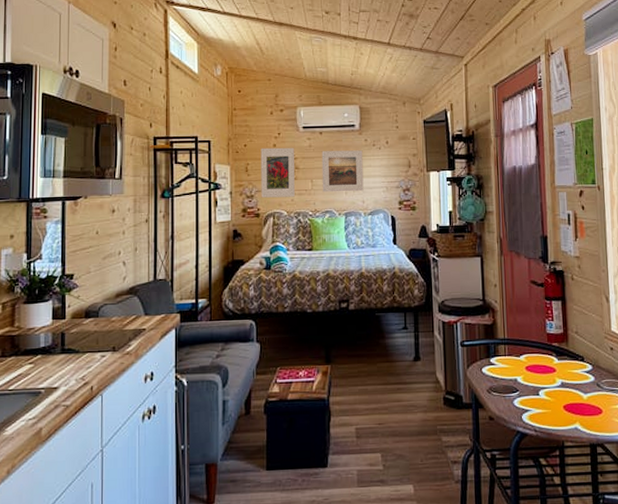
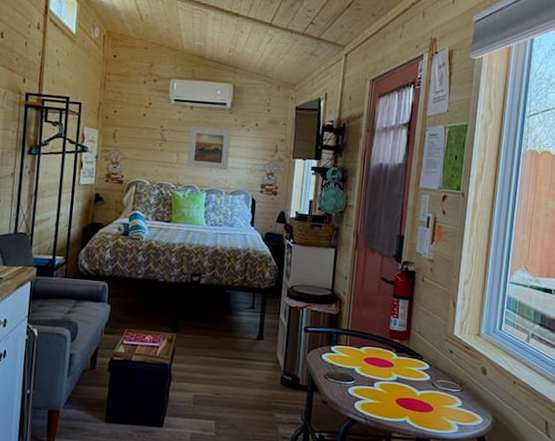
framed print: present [260,147,295,198] -> none [126,116,163,168]

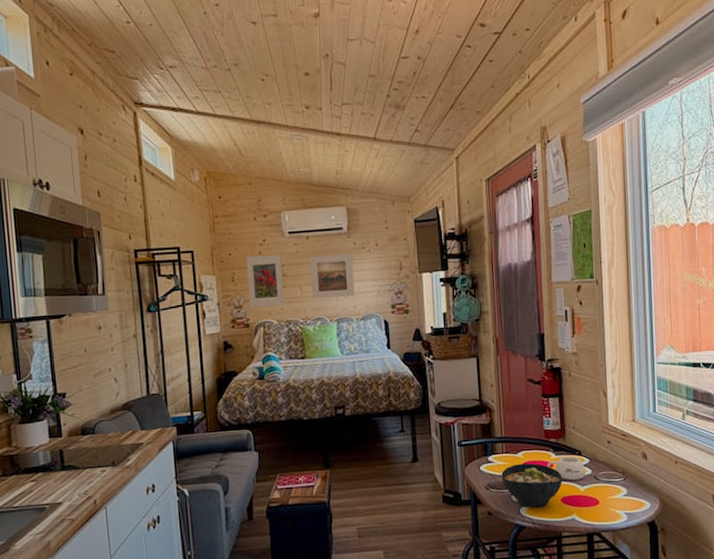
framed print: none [126,116,163,168] -> present [246,254,284,308]
bowl: none [341,358,401,406] -> present [501,463,563,509]
mug: none [387,359,424,384] -> present [546,456,585,481]

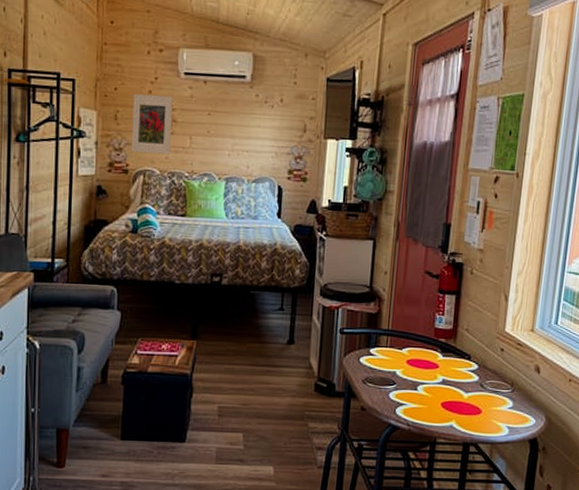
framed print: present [309,254,355,300] -> none [202,104,252,155]
bowl: present [501,463,563,509] -> none [381,361,447,410]
mug: present [546,456,585,481] -> none [431,359,472,386]

